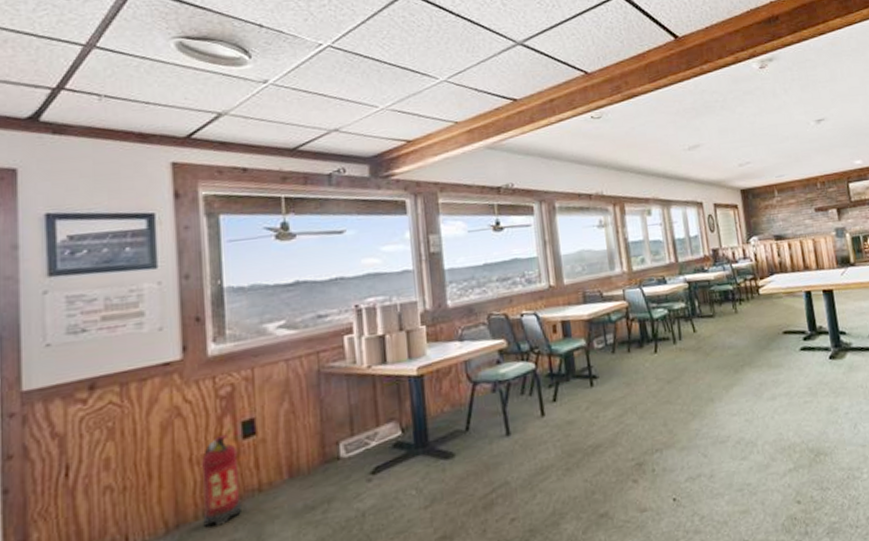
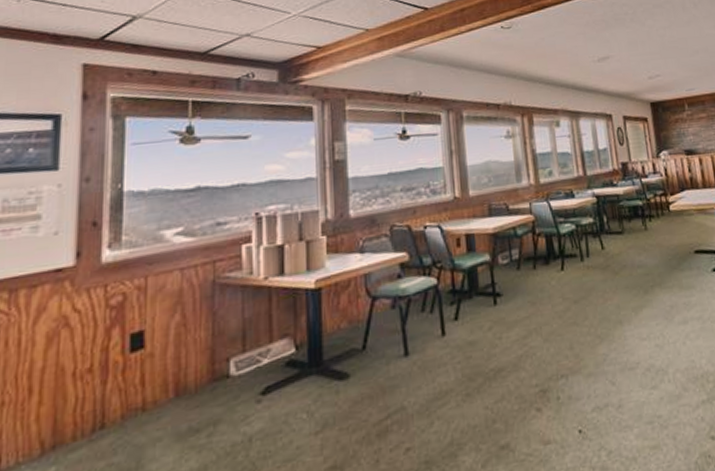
fire extinguisher: present [200,434,241,528] -> none [81,346,124,450]

